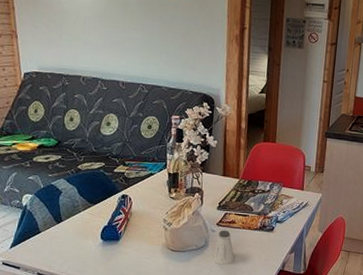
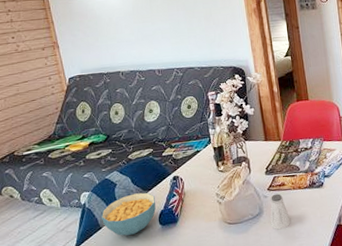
cereal bowl: none [42,204,100,244] -> present [101,192,156,236]

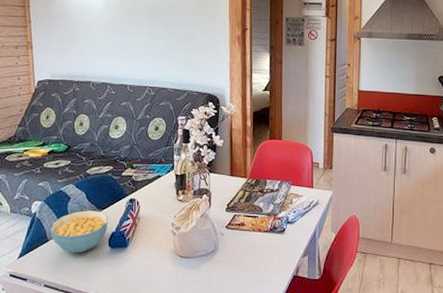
saltshaker: present [270,193,291,230] -> none [223,233,246,272]

